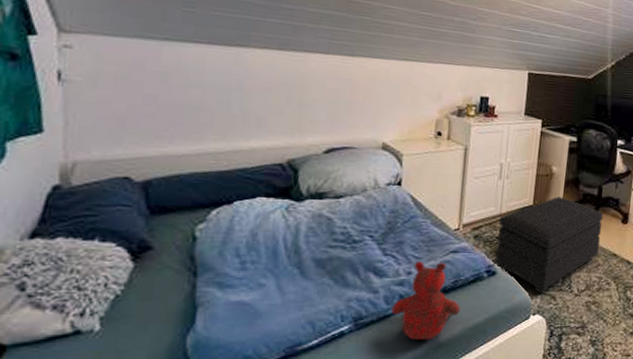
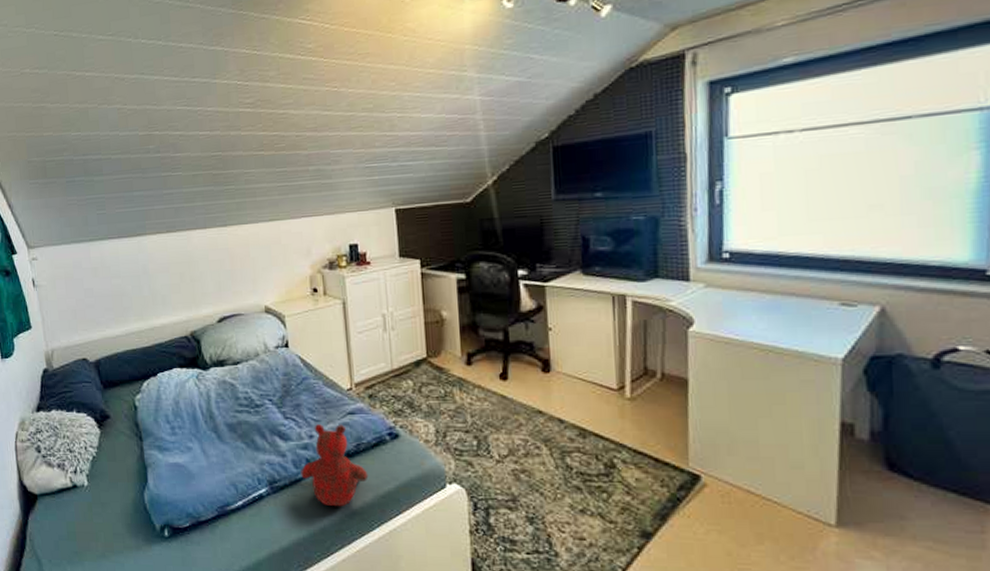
footstool: present [495,197,604,293] -> none [393,345,517,459]

